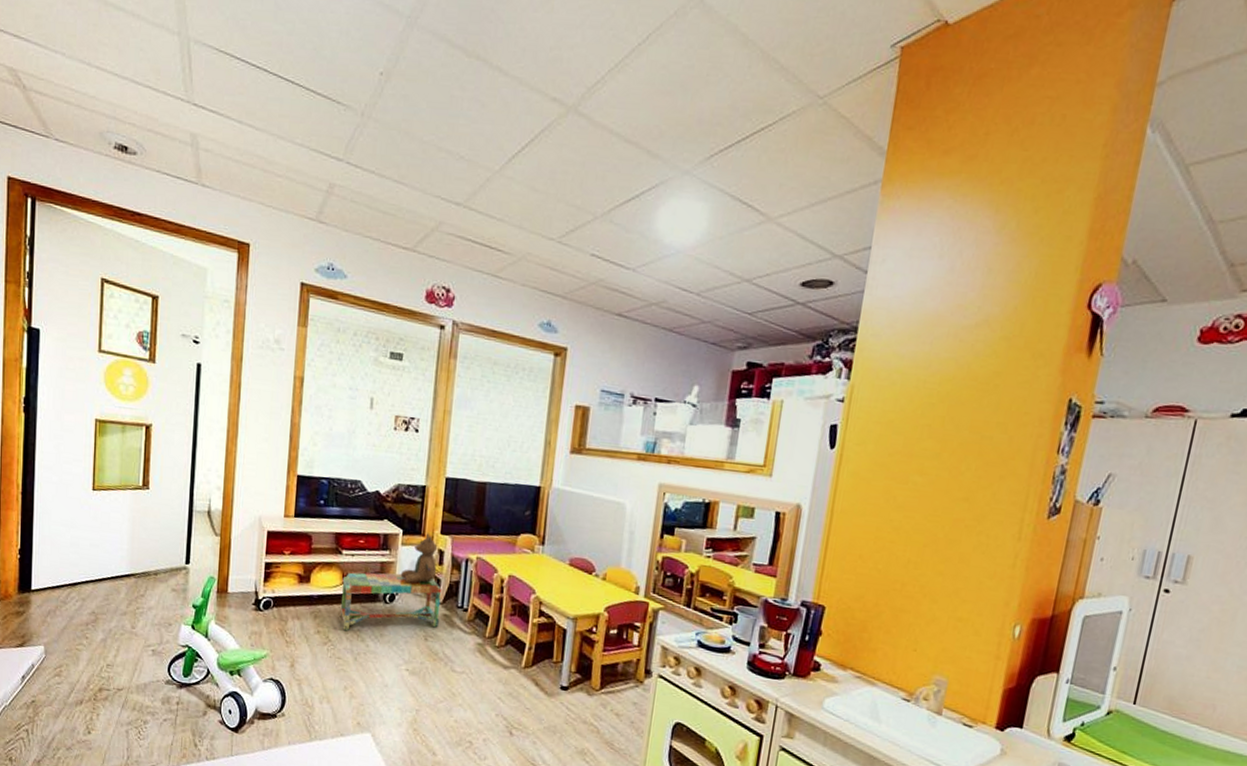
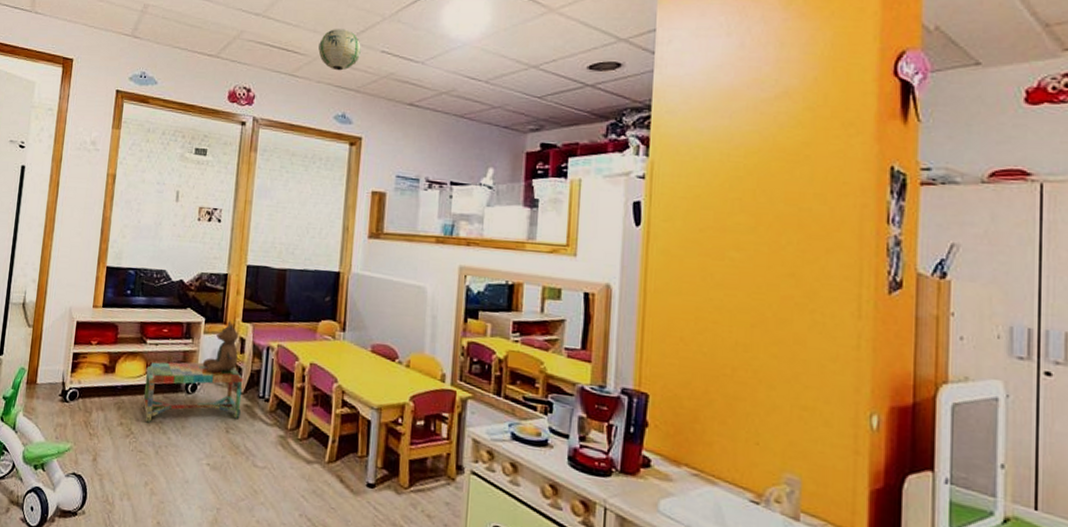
paper lantern: none [524,226,570,274] -> present [318,29,361,71]

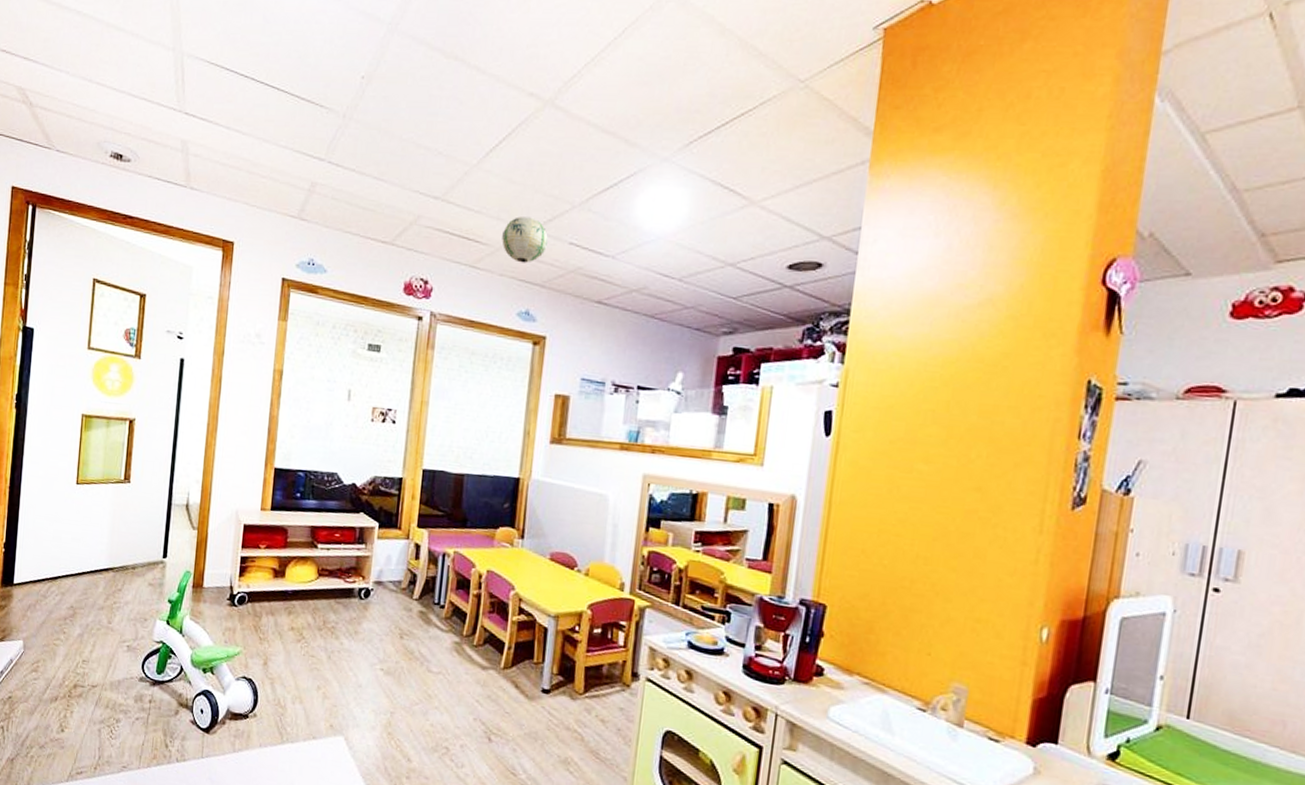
toy table: present [143,362,243,423] -> none [314,567,418,628]
teddy bear: present [202,321,238,373] -> none [376,526,413,579]

